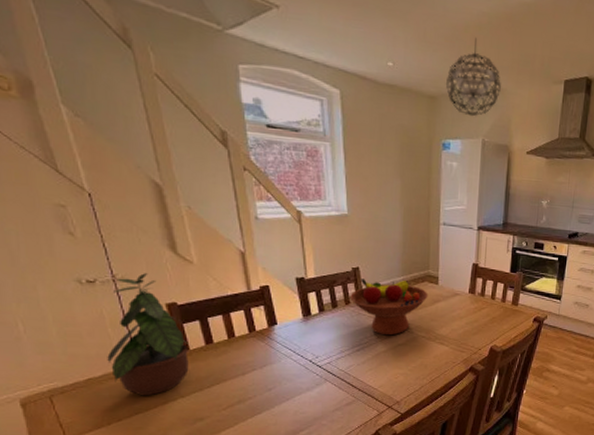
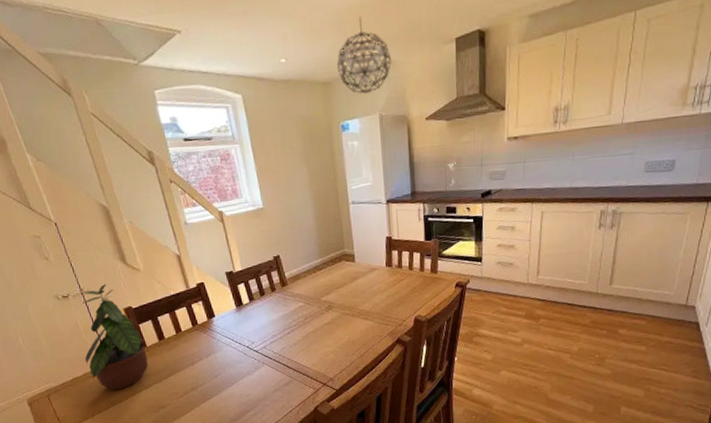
fruit bowl: present [350,279,428,336] -> none [275,262,347,317]

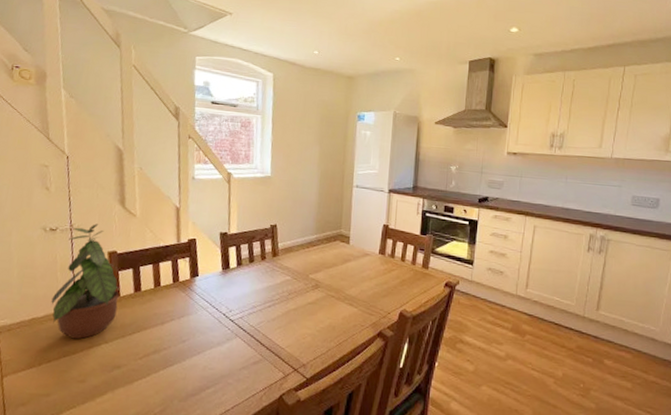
pendant light: present [337,16,391,94] -> none [363,29,411,93]

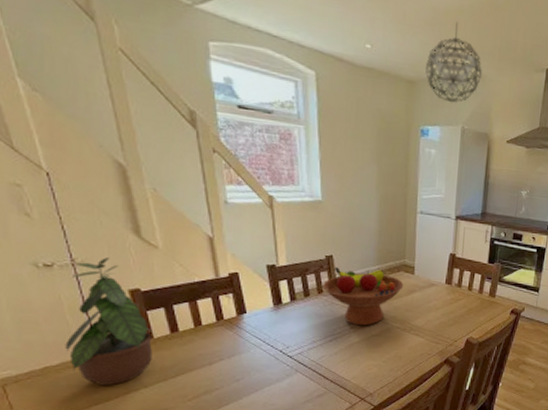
fruit bowl: none [266,236,340,293] -> present [323,267,404,326]
pendant light: none [363,29,411,93] -> present [426,21,482,104]

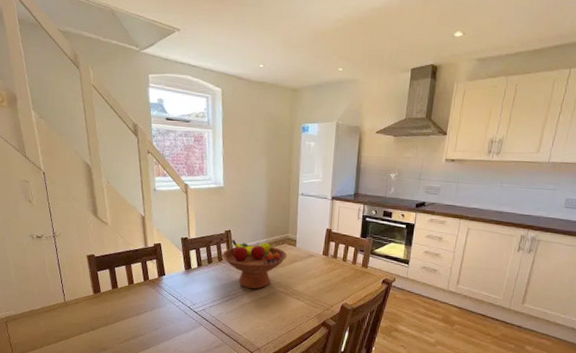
potted plant: present [65,257,155,386] -> none [45,231,102,327]
pendant light: present [426,21,482,104] -> none [306,39,354,104]

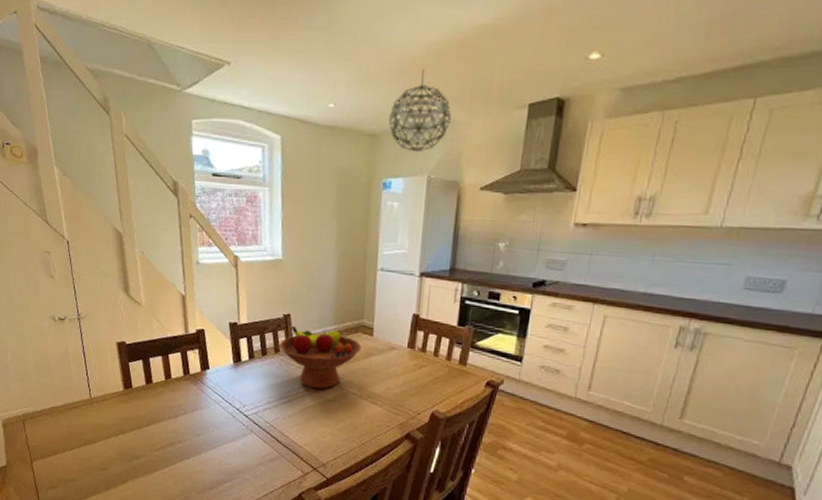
pendant light: none [306,39,354,104] -> present [389,68,451,153]

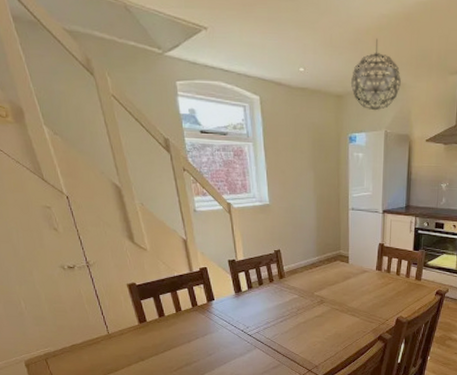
fruit bowl: present [280,326,362,390] -> none [273,260,340,309]

